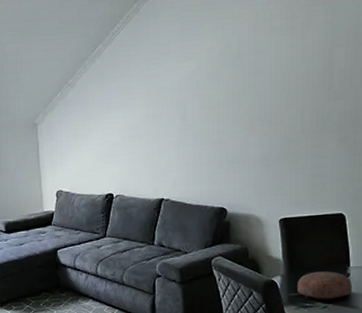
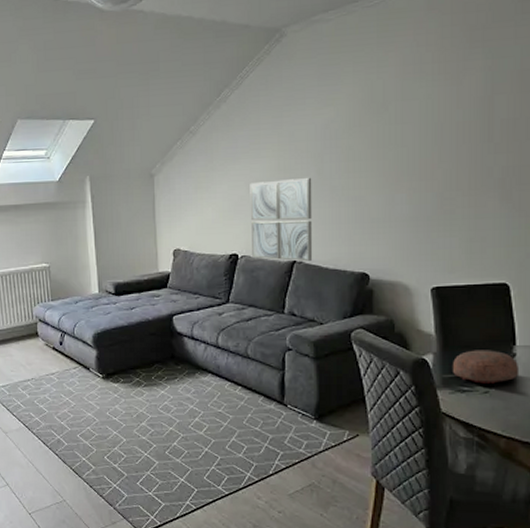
wall art: none [122,123,178,199] -> present [250,177,313,262]

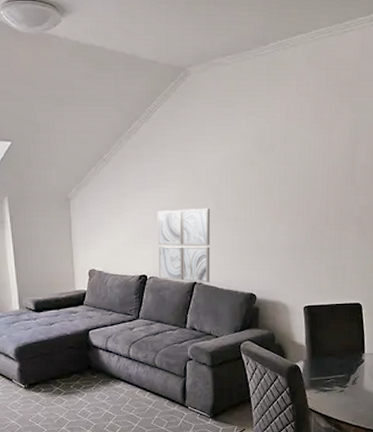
decorative bowl: present [452,350,520,384] -> none [317,357,367,384]

